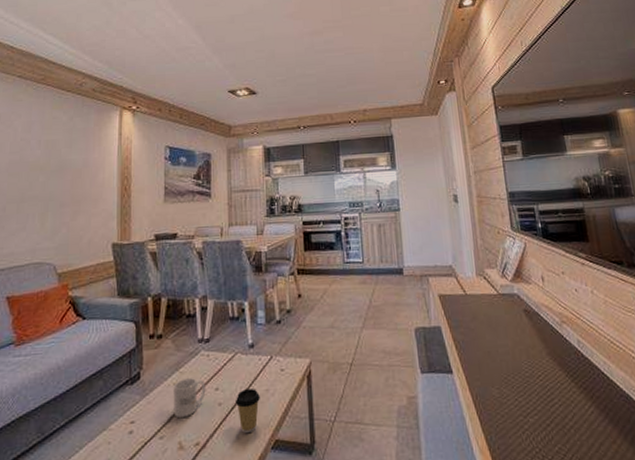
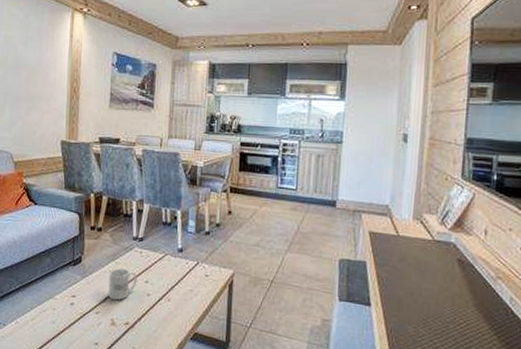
coffee cup: present [236,387,260,434] -> none [162,286,184,323]

